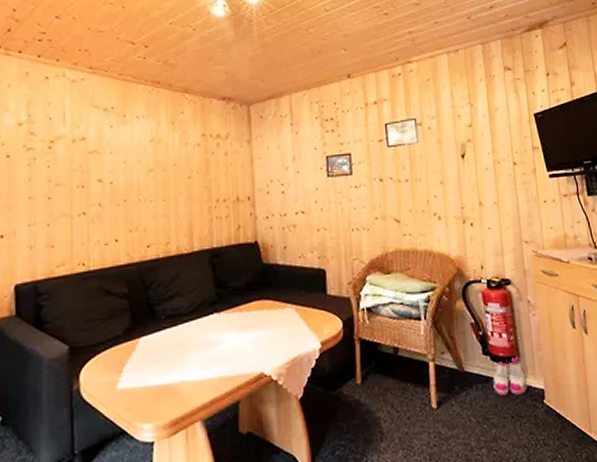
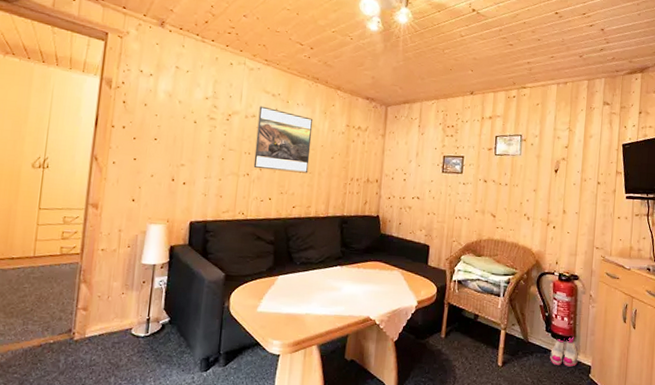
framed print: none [89,125,161,205] -> present [253,106,314,174]

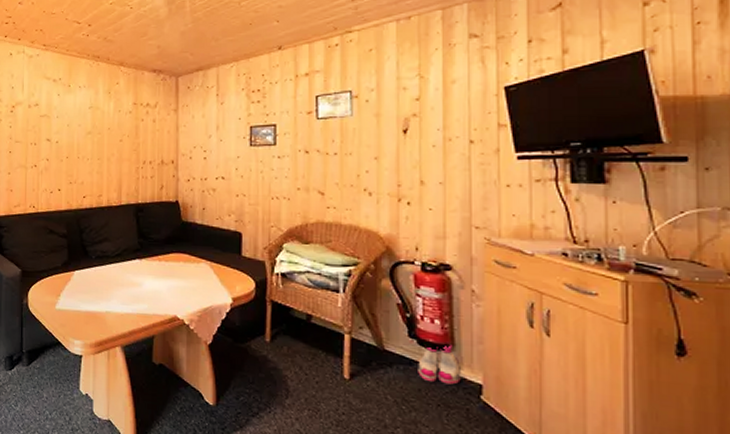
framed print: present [253,106,314,174] -> none [40,93,97,160]

